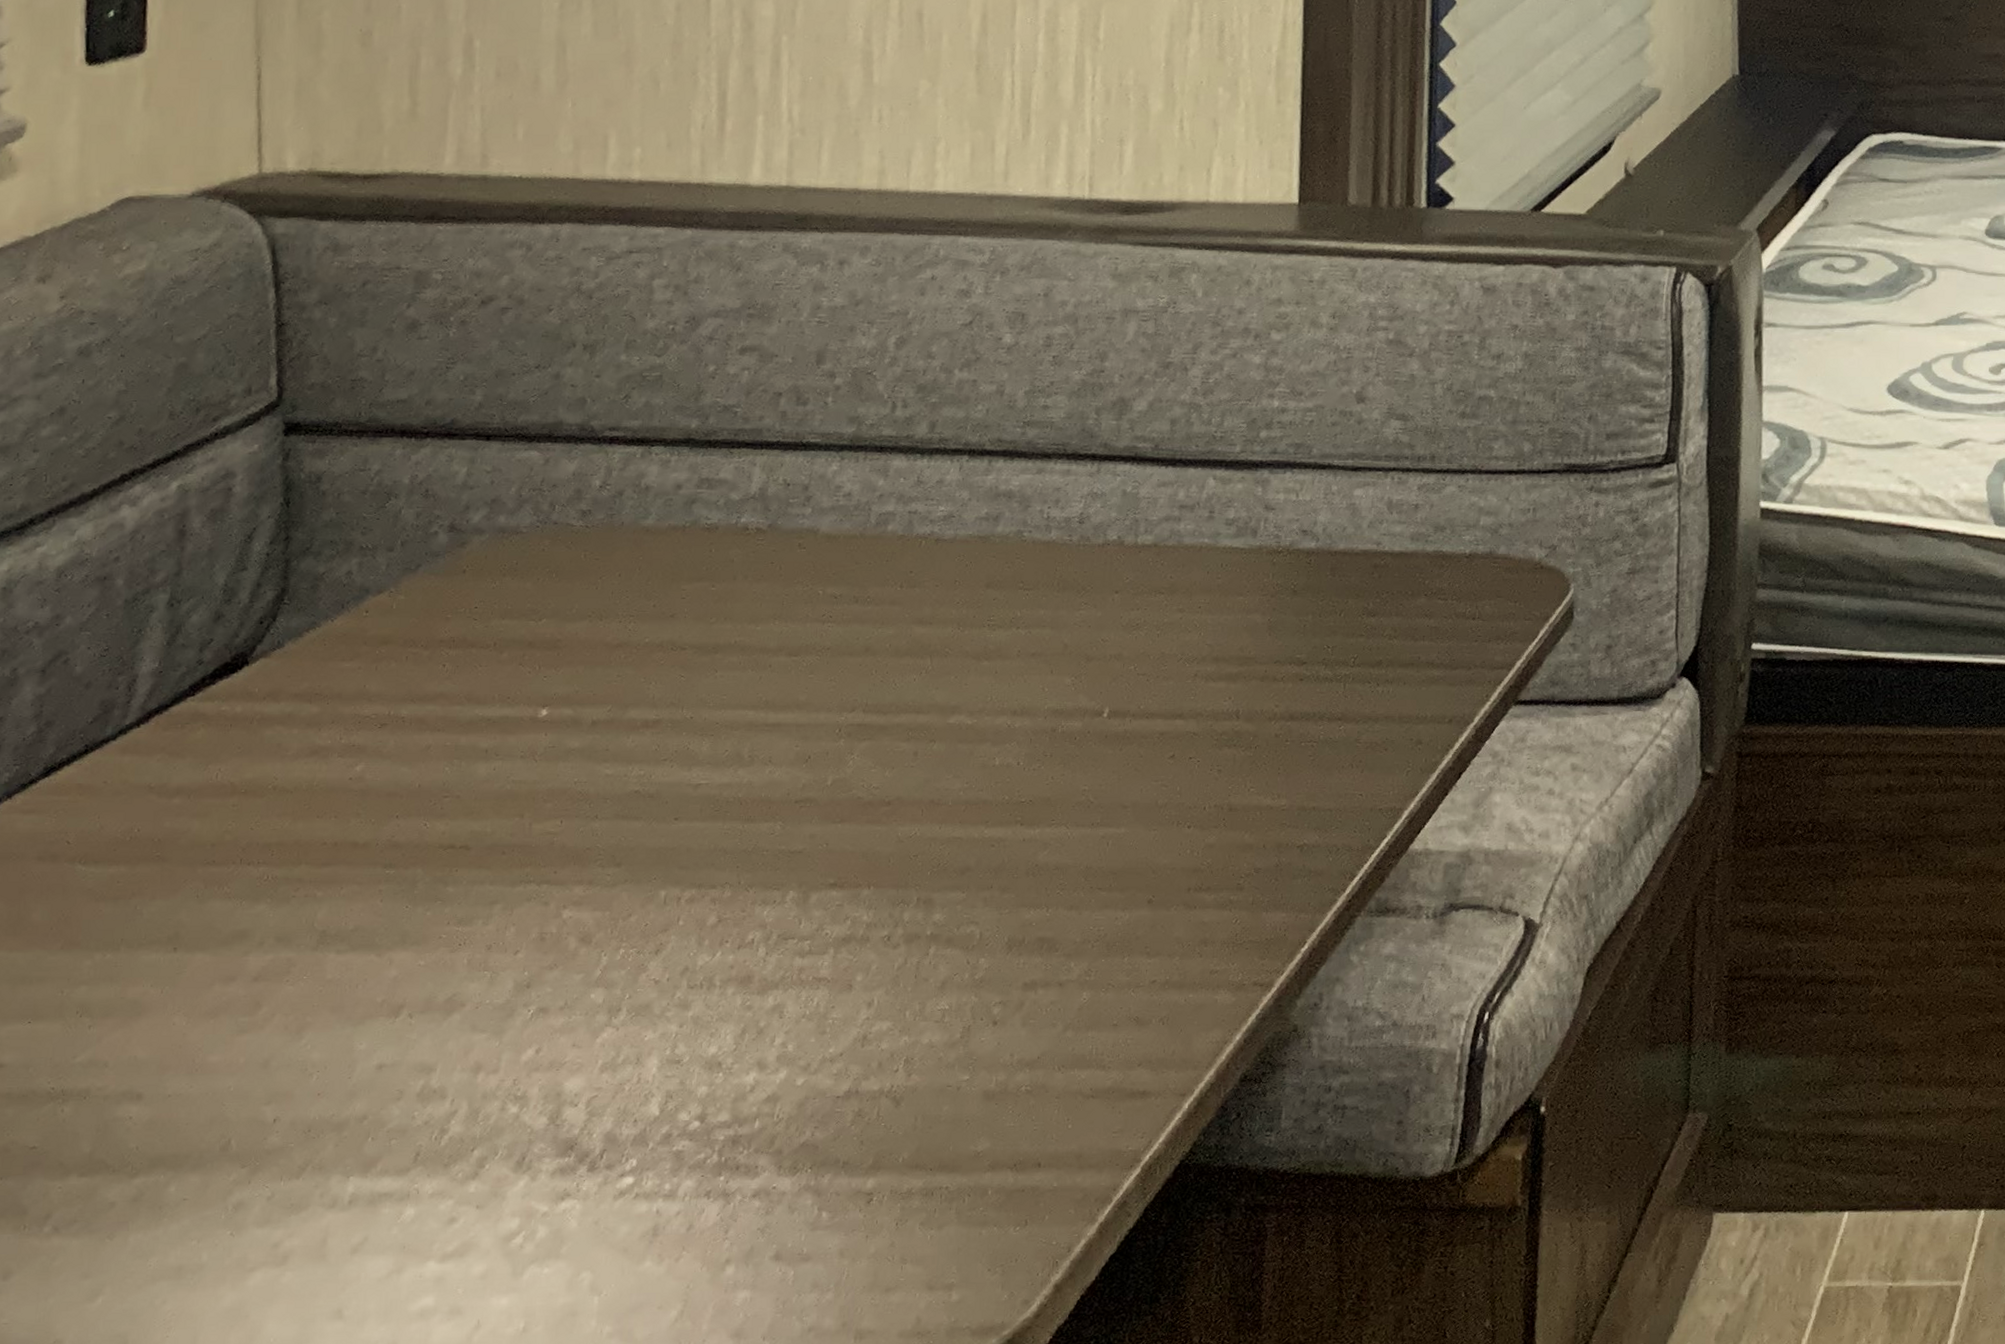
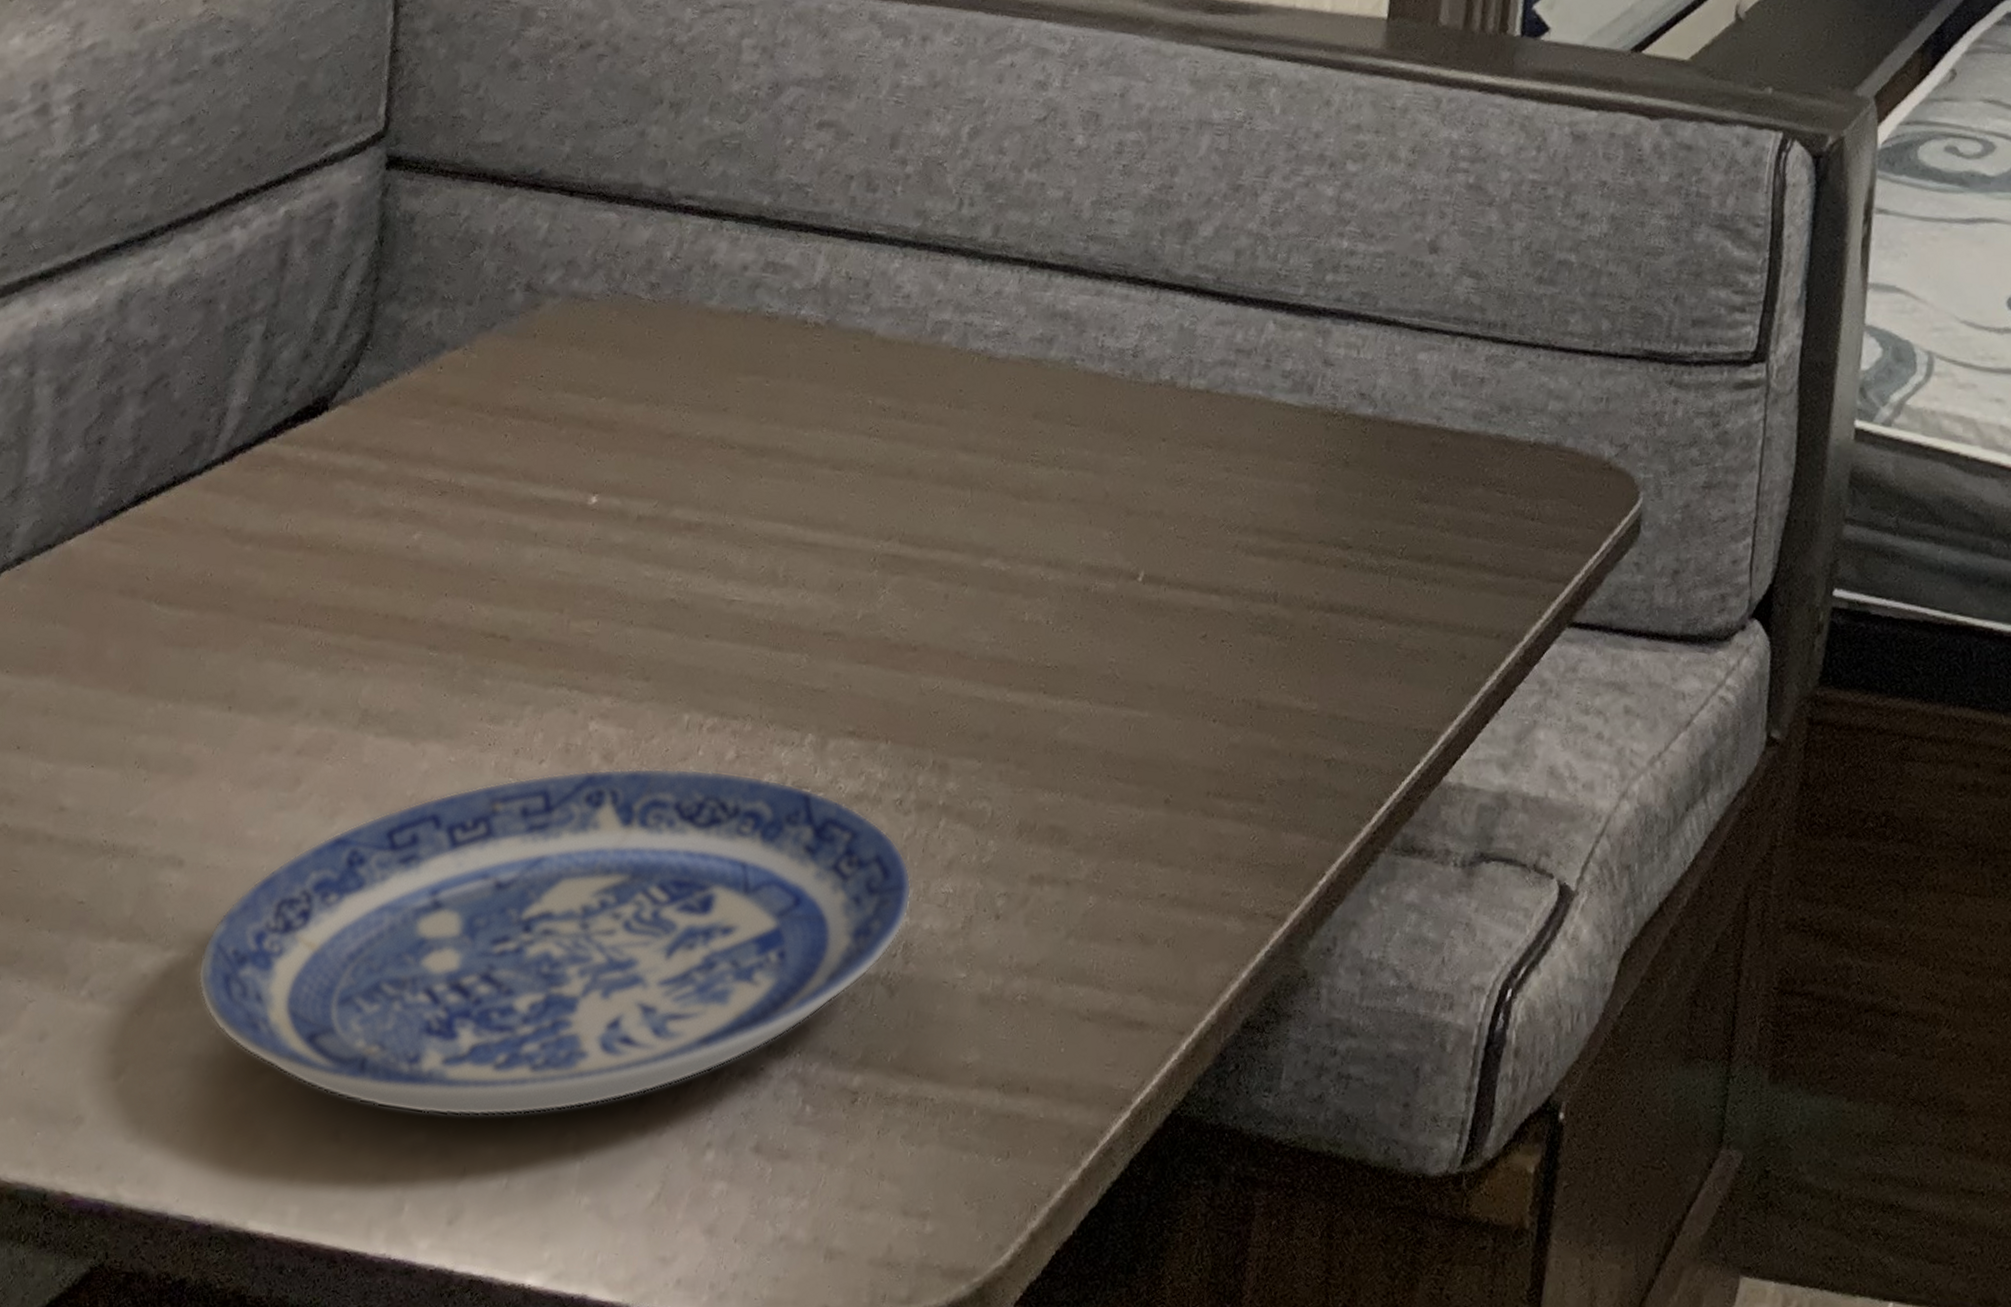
plate: none [170,935,909,1282] -> present [197,767,913,1117]

